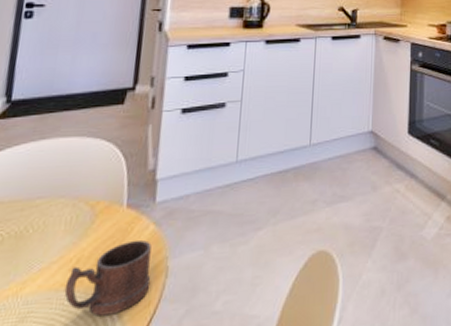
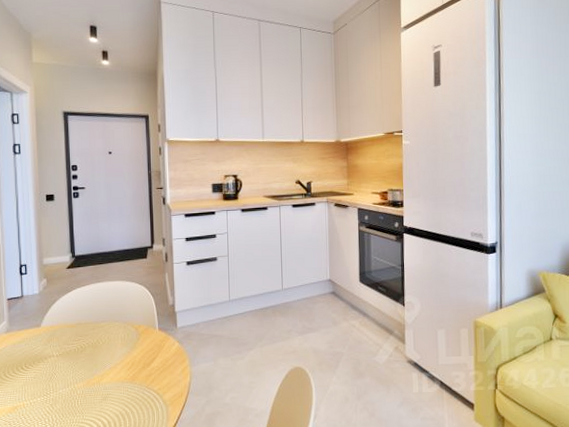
mug: present [64,240,152,317] -> none [127,352,181,400]

